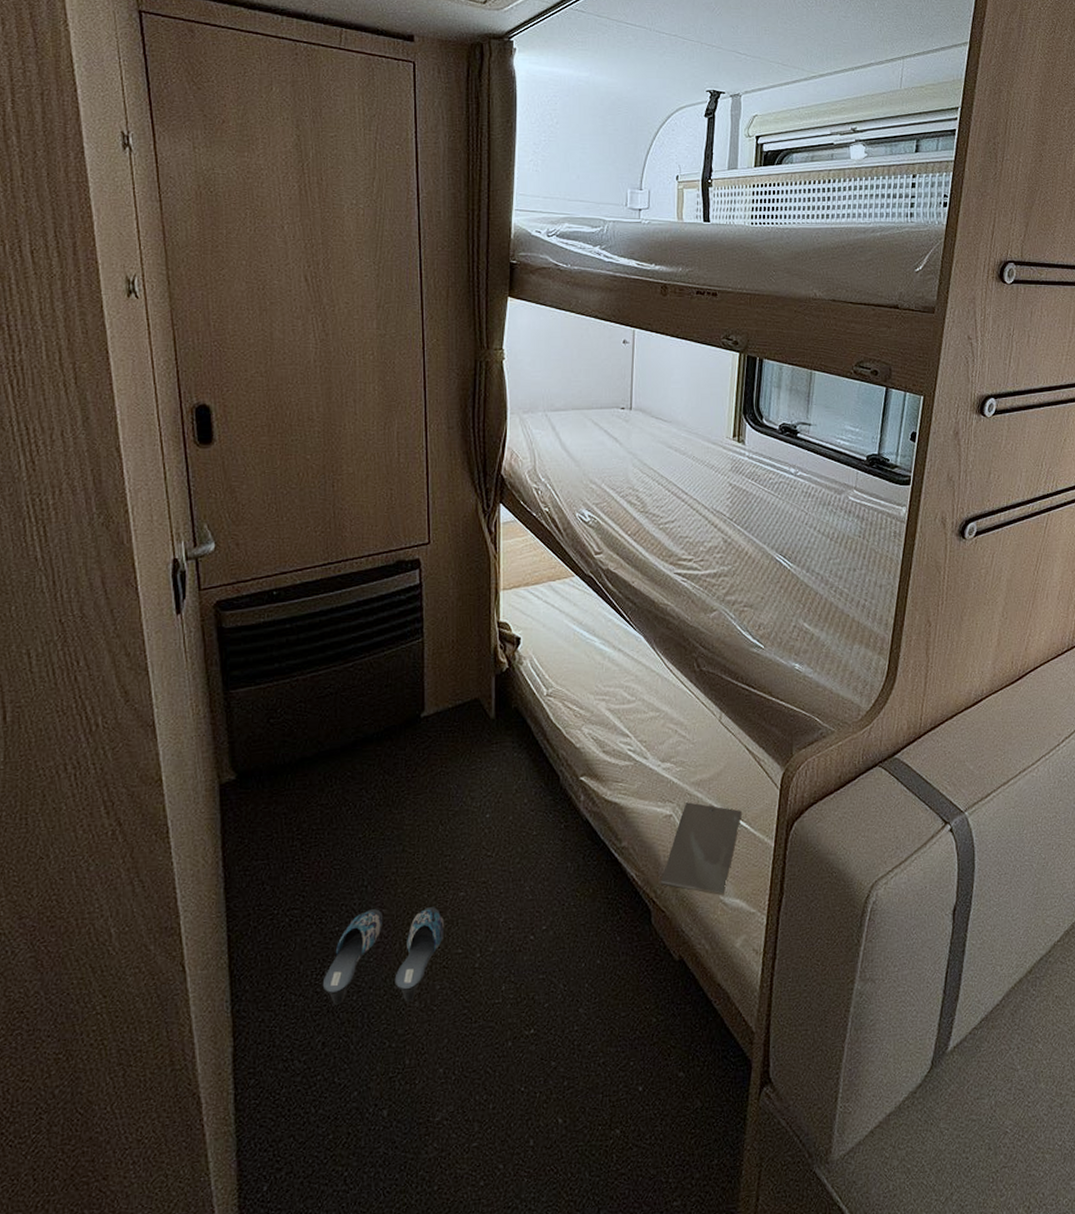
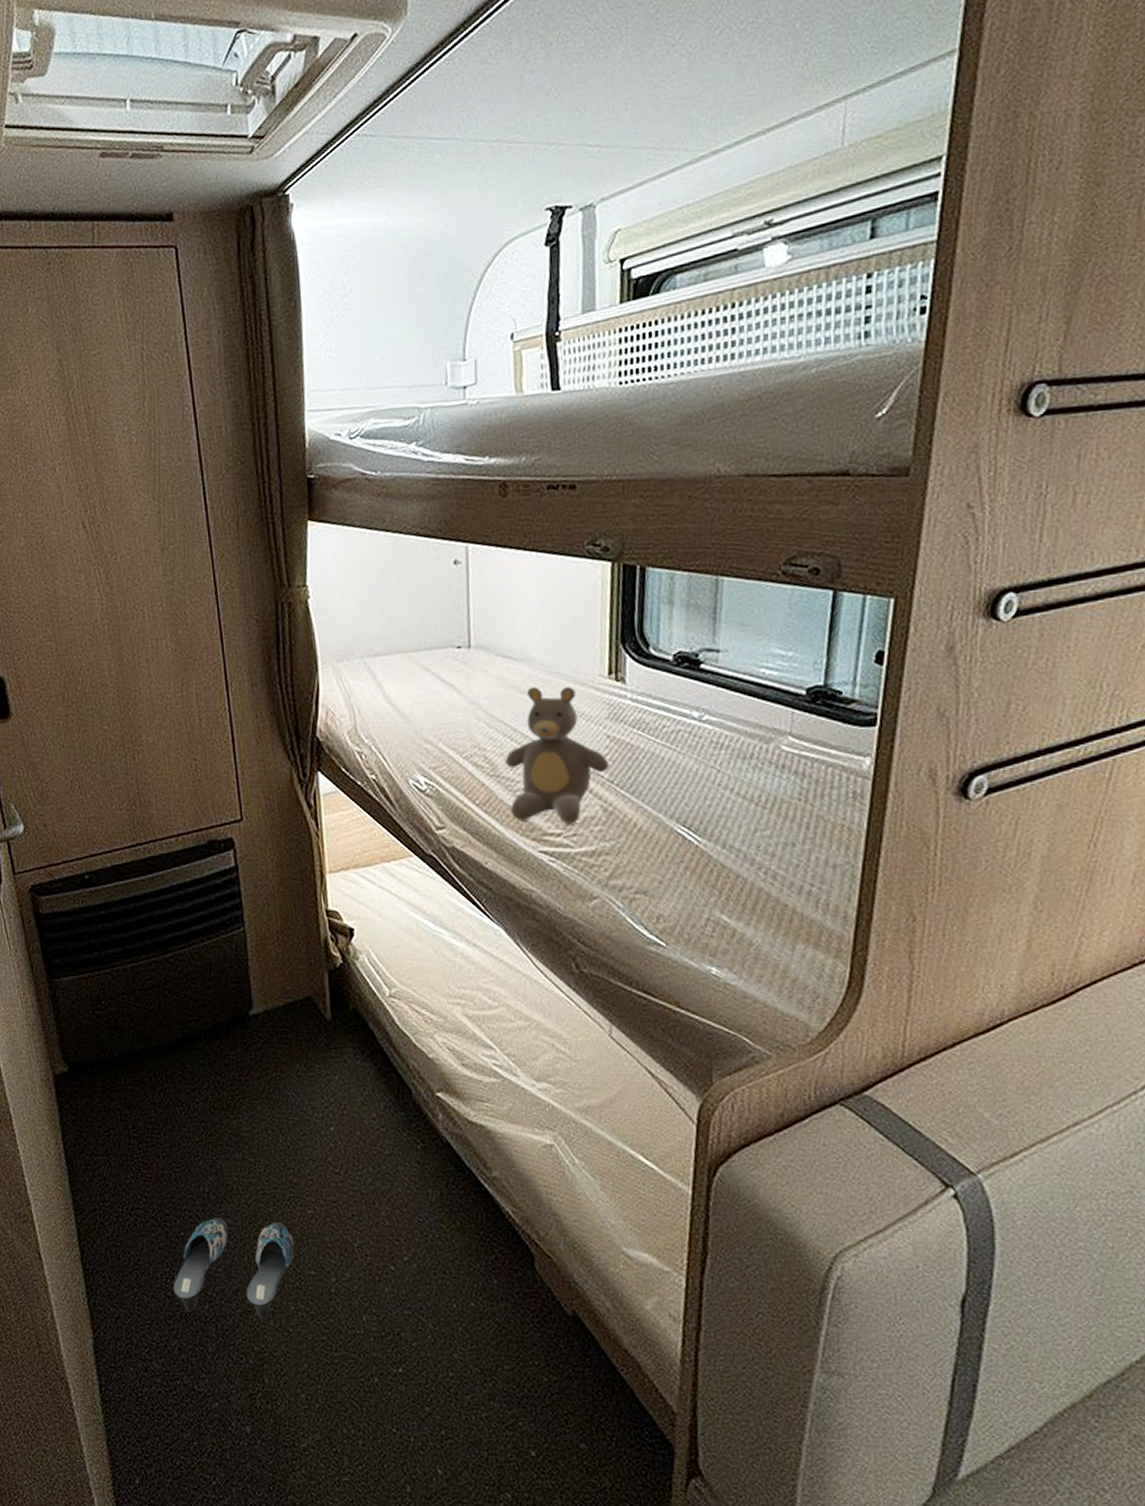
teddy bear: none [653,443,731,552] -> present [505,686,610,825]
tablet: present [661,802,742,896] -> none [544,1132,646,1247]

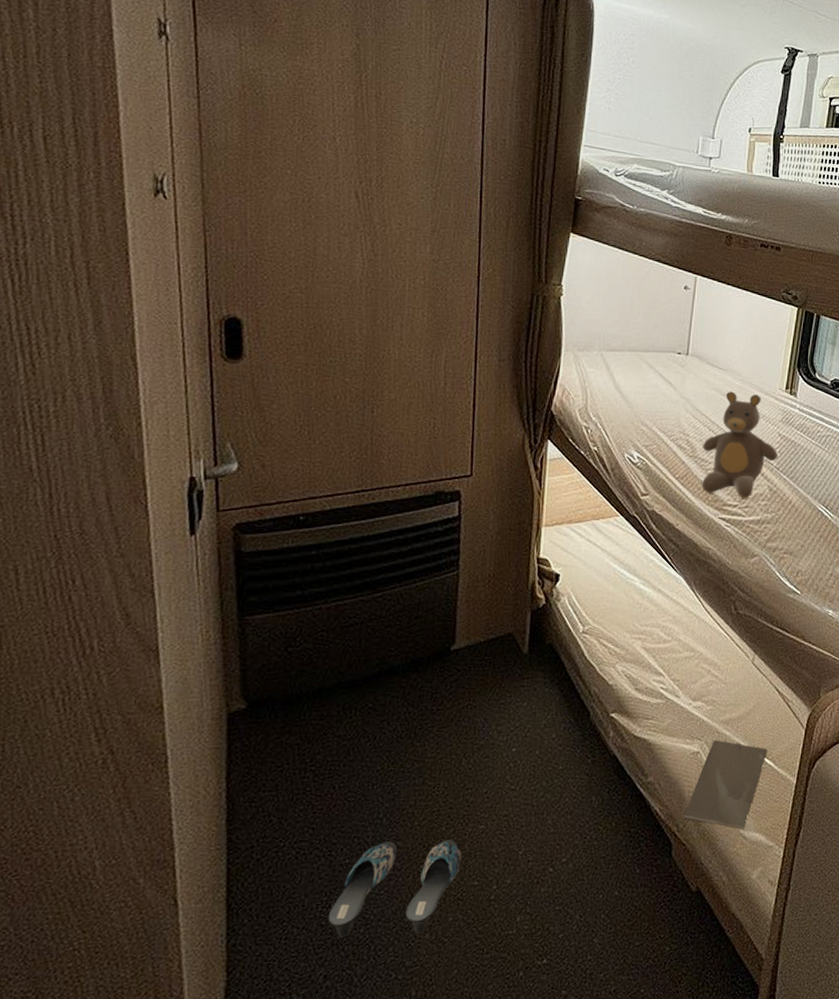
tablet: none [544,1132,646,1247] -> present [684,740,767,830]

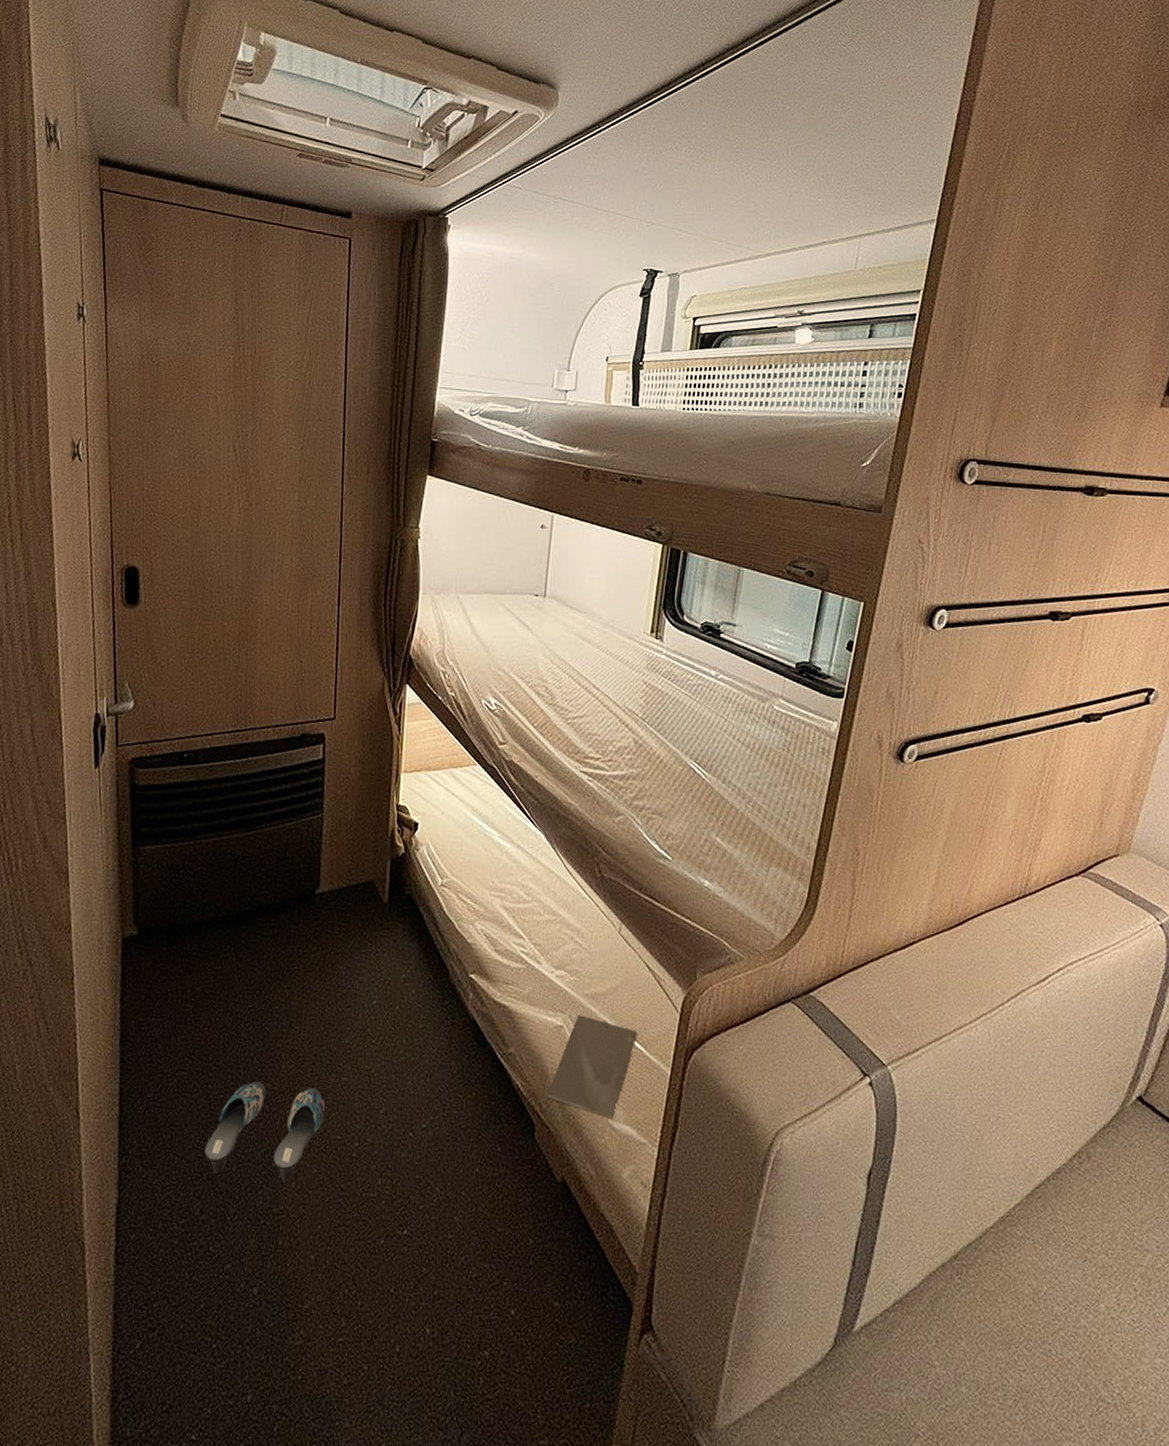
teddy bear: present [702,391,778,499] -> none [562,635,644,751]

